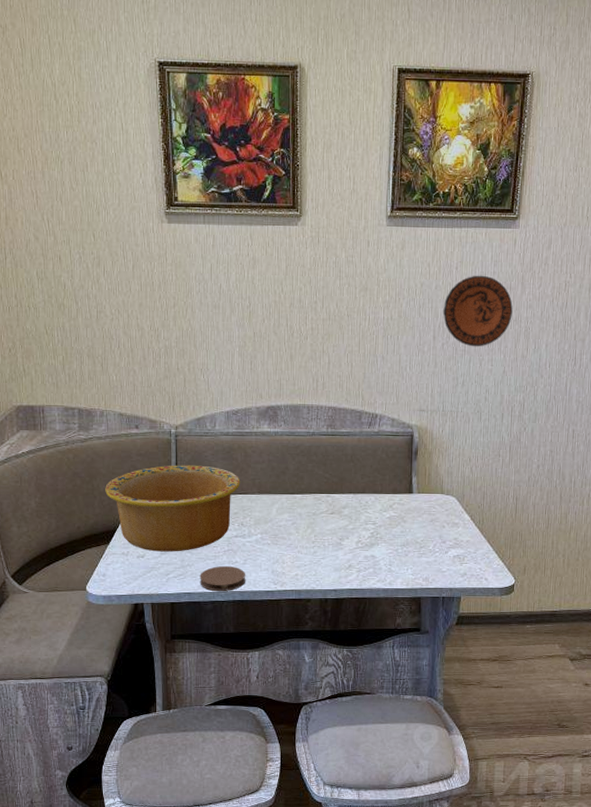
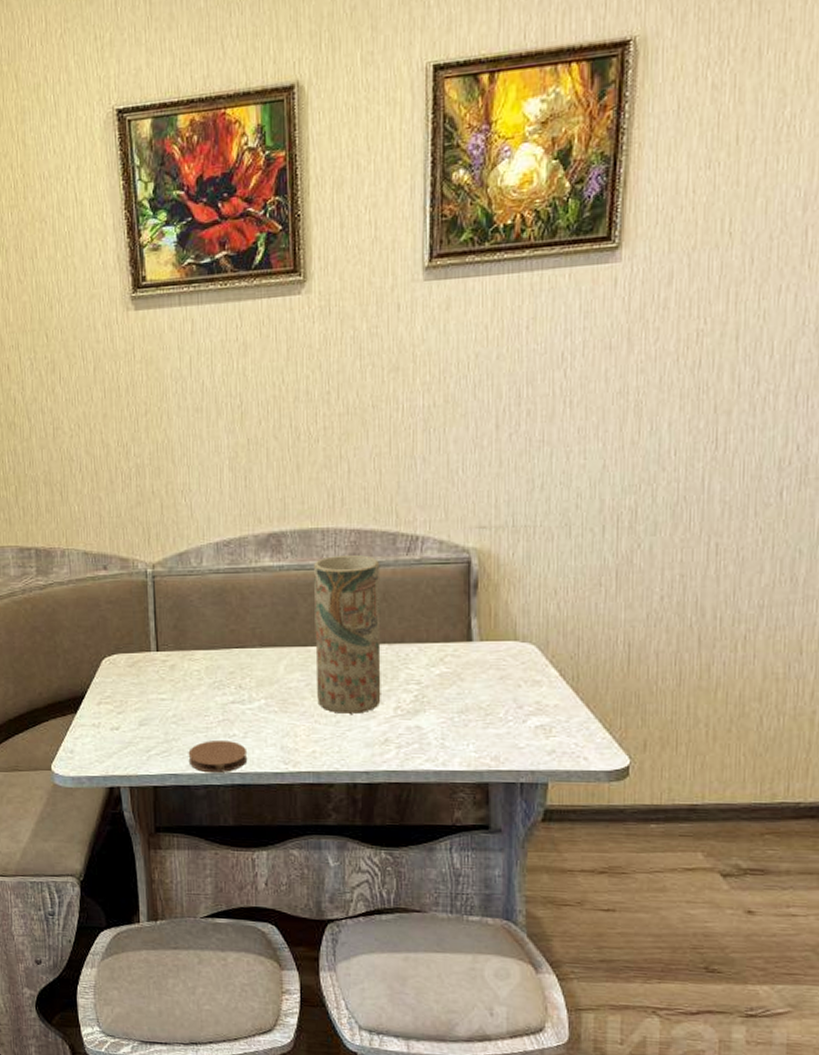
bowl: present [105,465,240,552] -> none [70,612,236,723]
vase: none [300,426,350,546] -> present [314,555,381,714]
decorative plate: present [443,275,513,347] -> none [509,333,615,435]

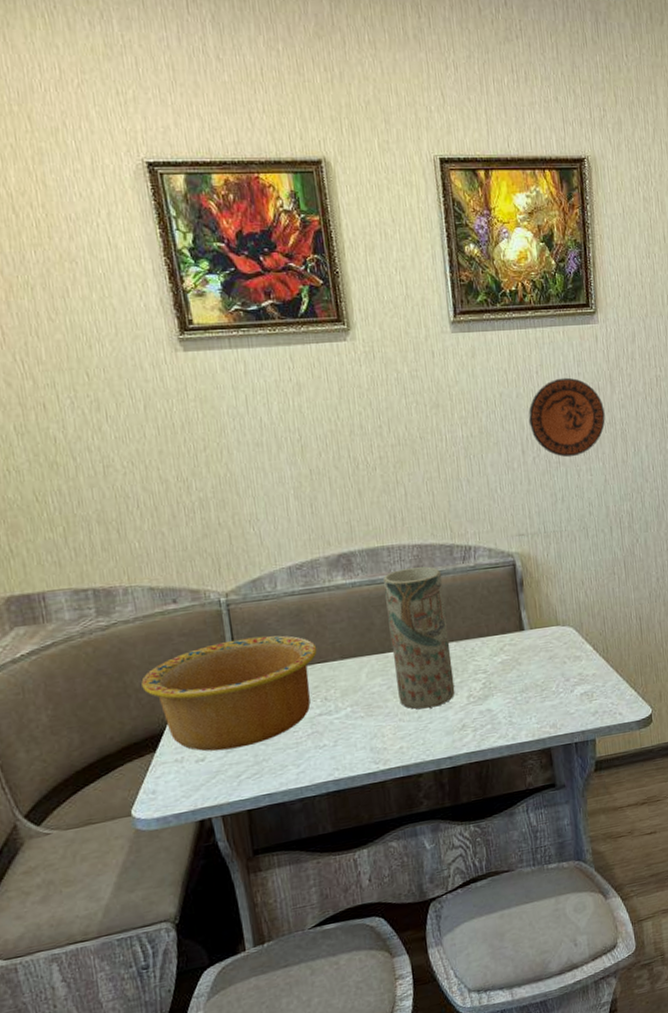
bowl: none [70,612,236,723] -> present [141,635,317,752]
coaster: present [188,739,248,773] -> none [280,751,340,786]
decorative plate: none [509,333,615,435] -> present [528,377,606,458]

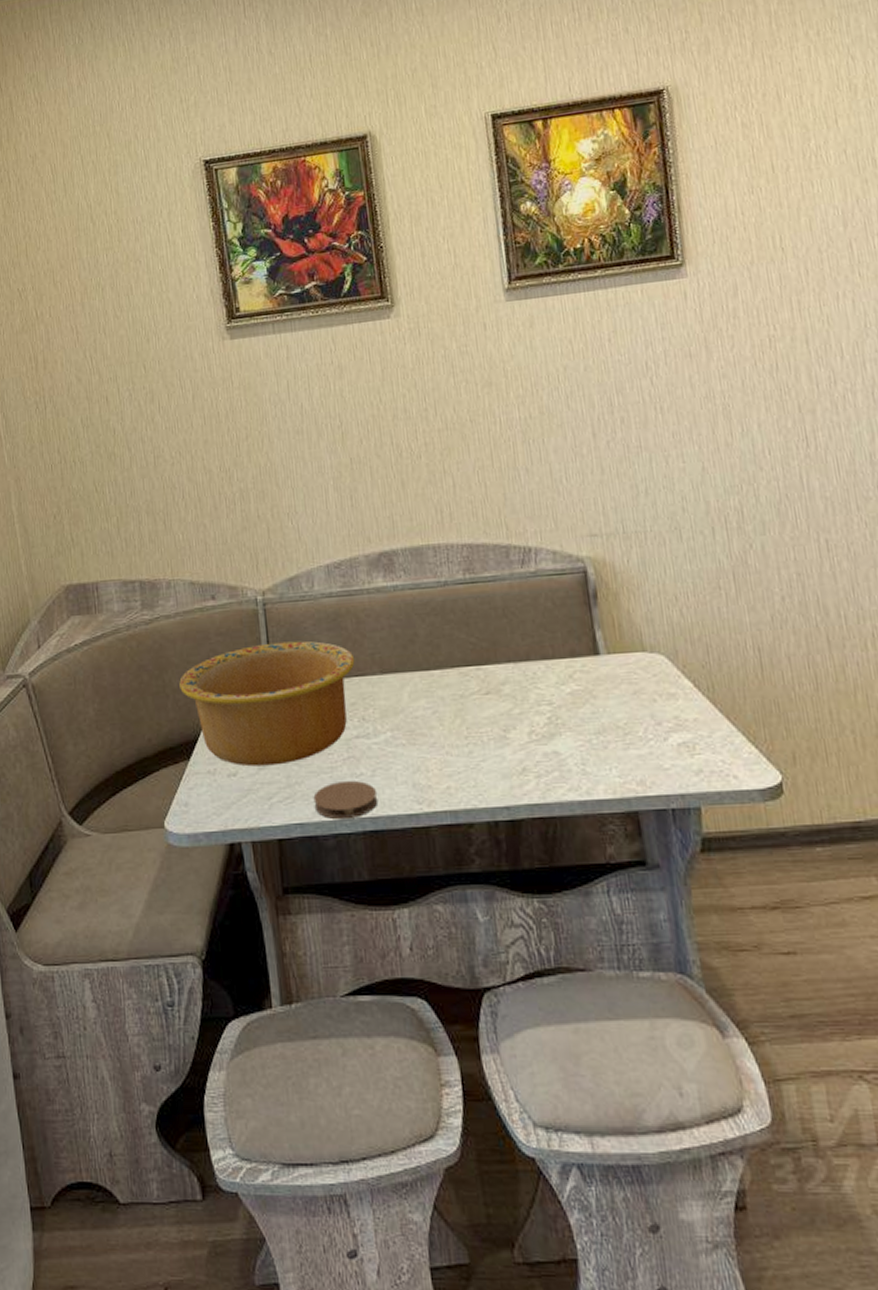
coaster: none [280,751,340,786] -> present [313,780,378,820]
vase: present [383,566,455,710] -> none [429,570,513,743]
decorative plate: present [528,377,606,458] -> none [599,344,701,441]

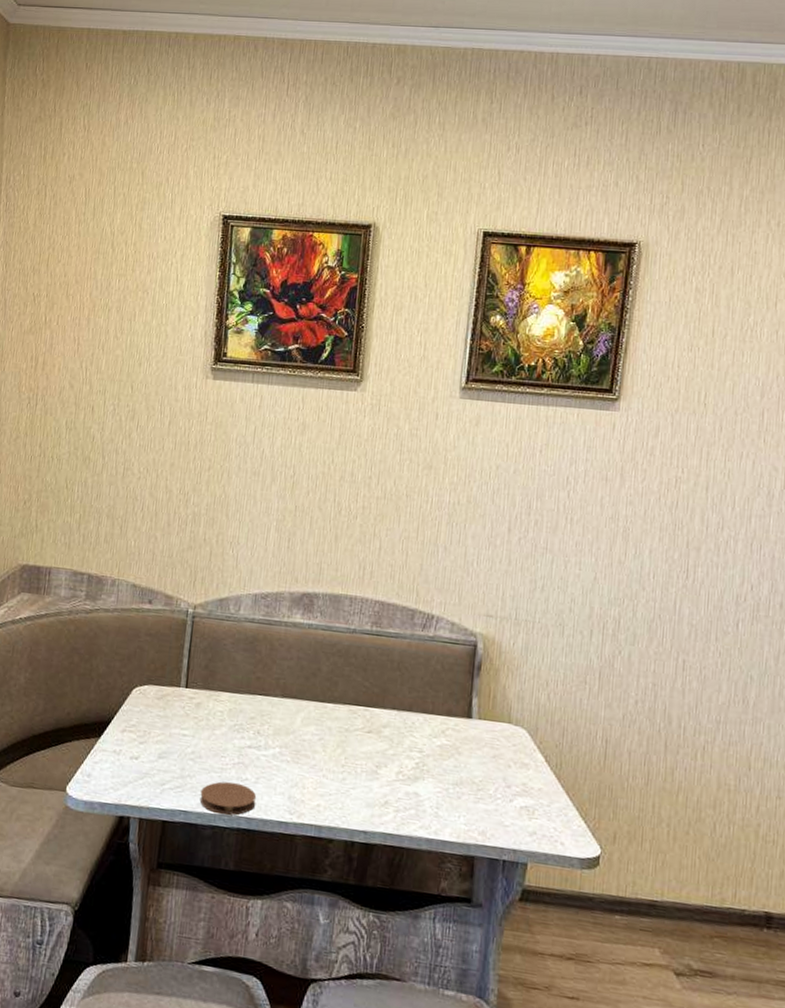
bowl: present [179,640,355,767] -> none [104,650,262,758]

